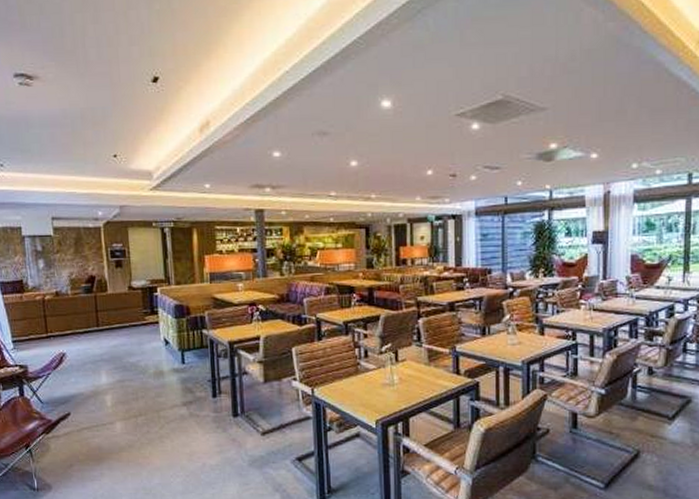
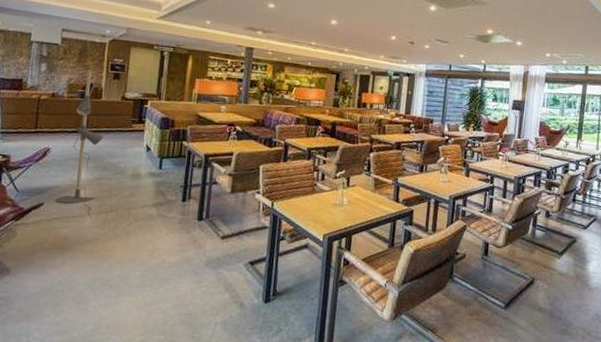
floor lamp: none [81,260,123,426] -> present [55,70,104,220]

